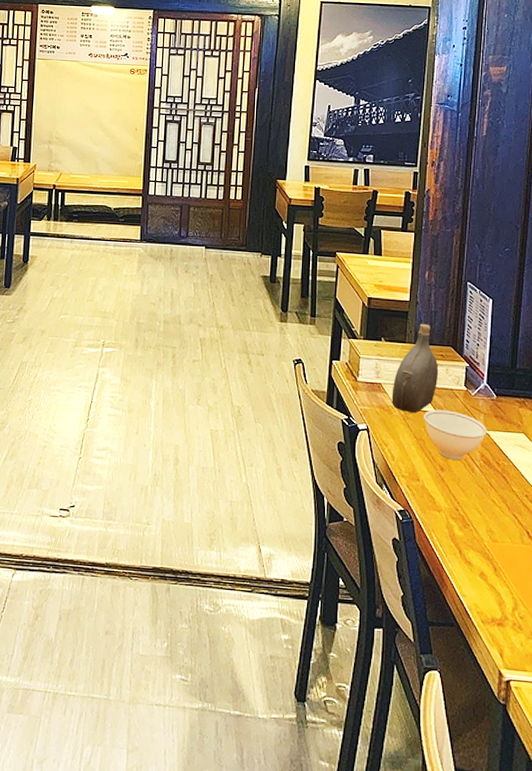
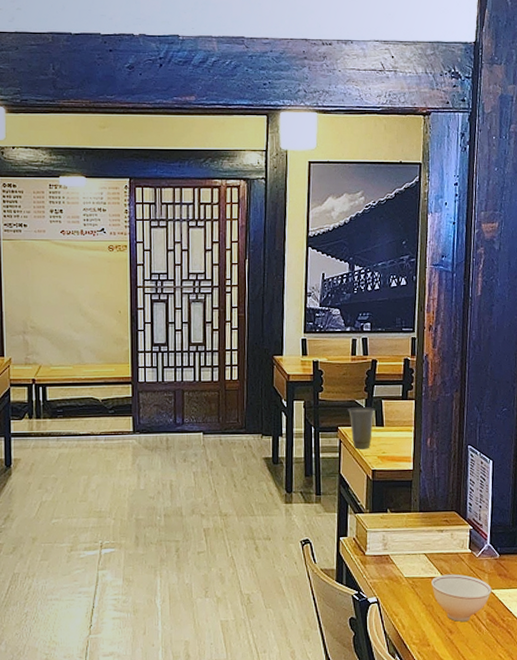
cup: none [346,234,374,277] -> present [347,406,375,450]
water jug: present [391,323,439,413] -> none [399,491,444,581]

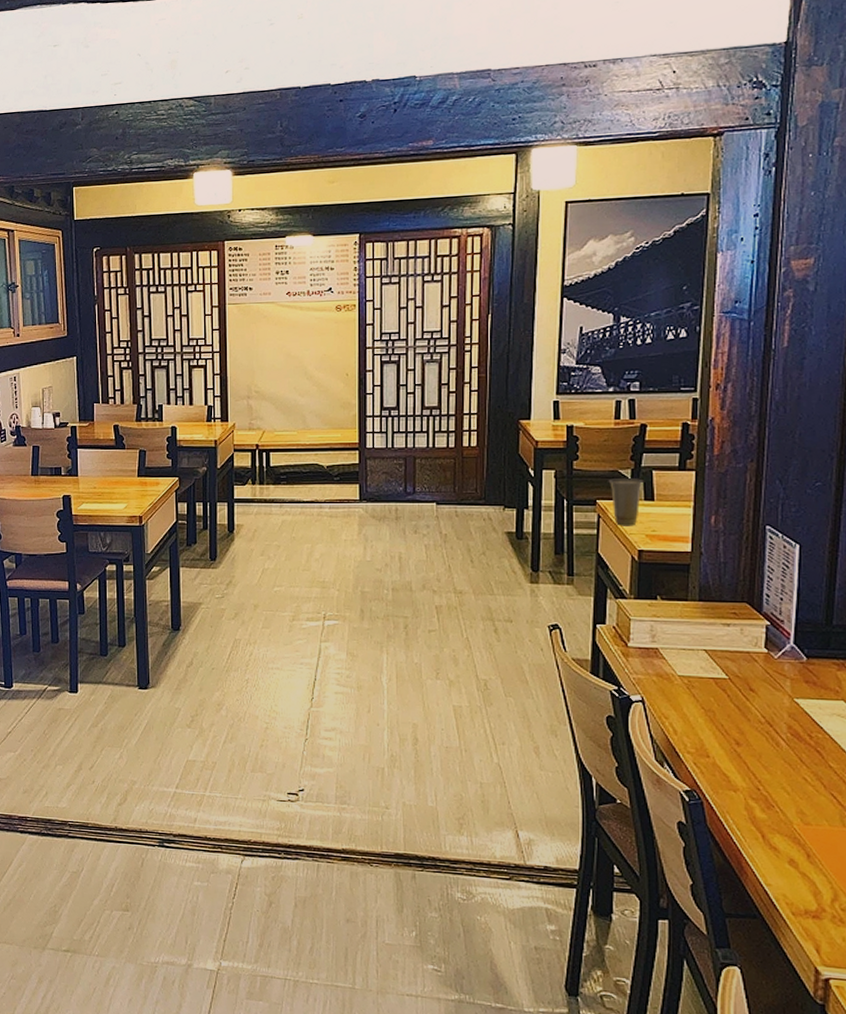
bowl: present [431,574,492,622] -> none [713,675,795,733]

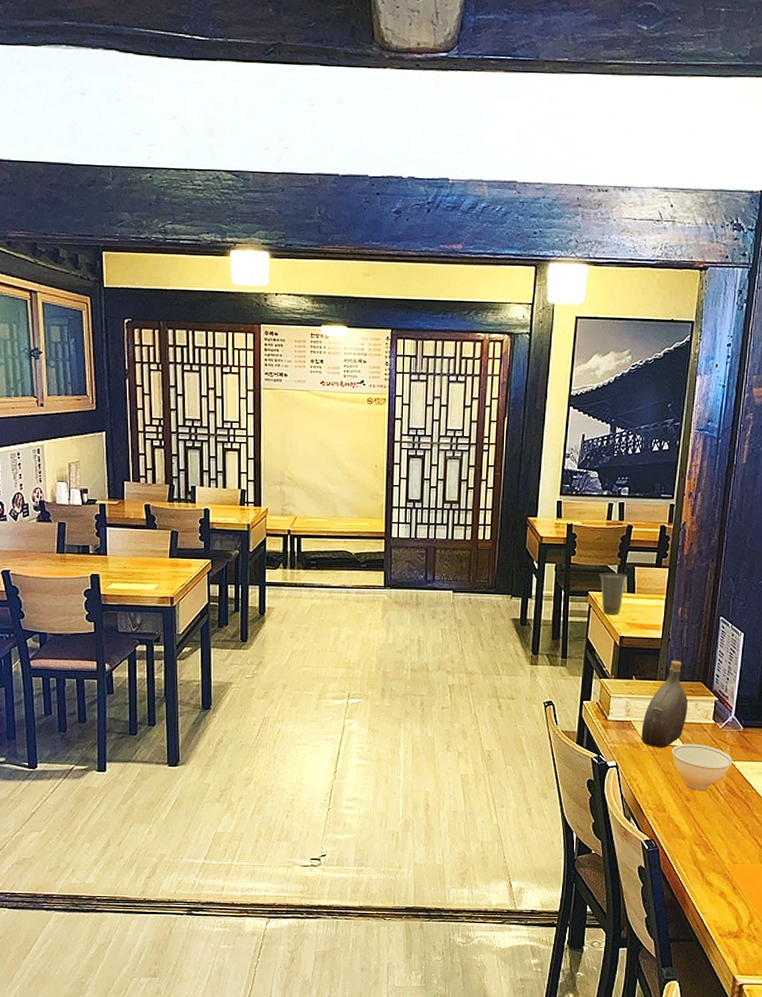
water jug: none [672,577,731,681] -> present [641,660,688,749]
bowl: none [713,675,795,733] -> present [672,743,733,790]

